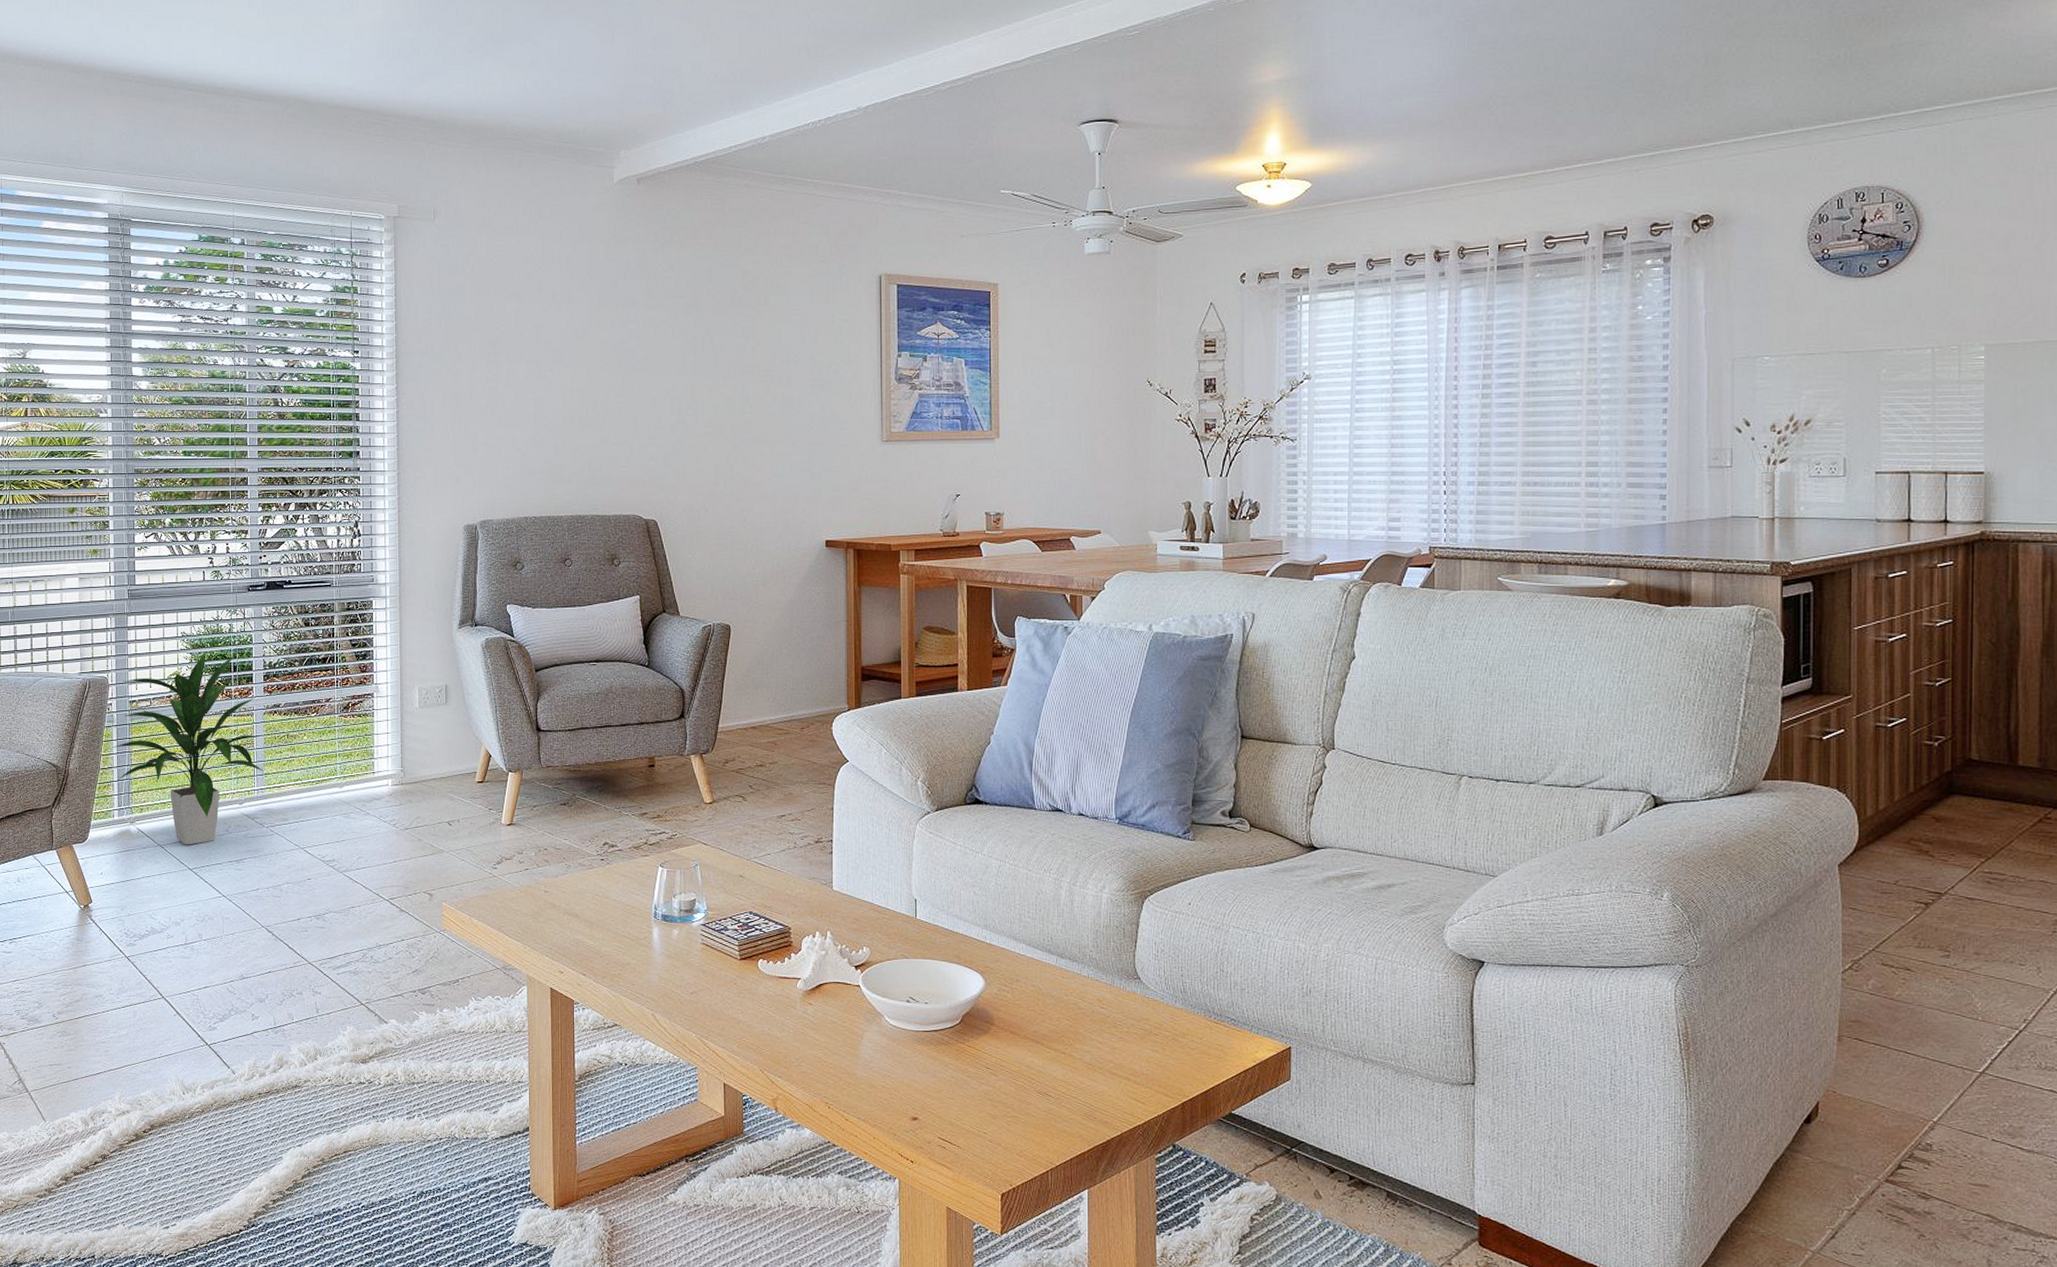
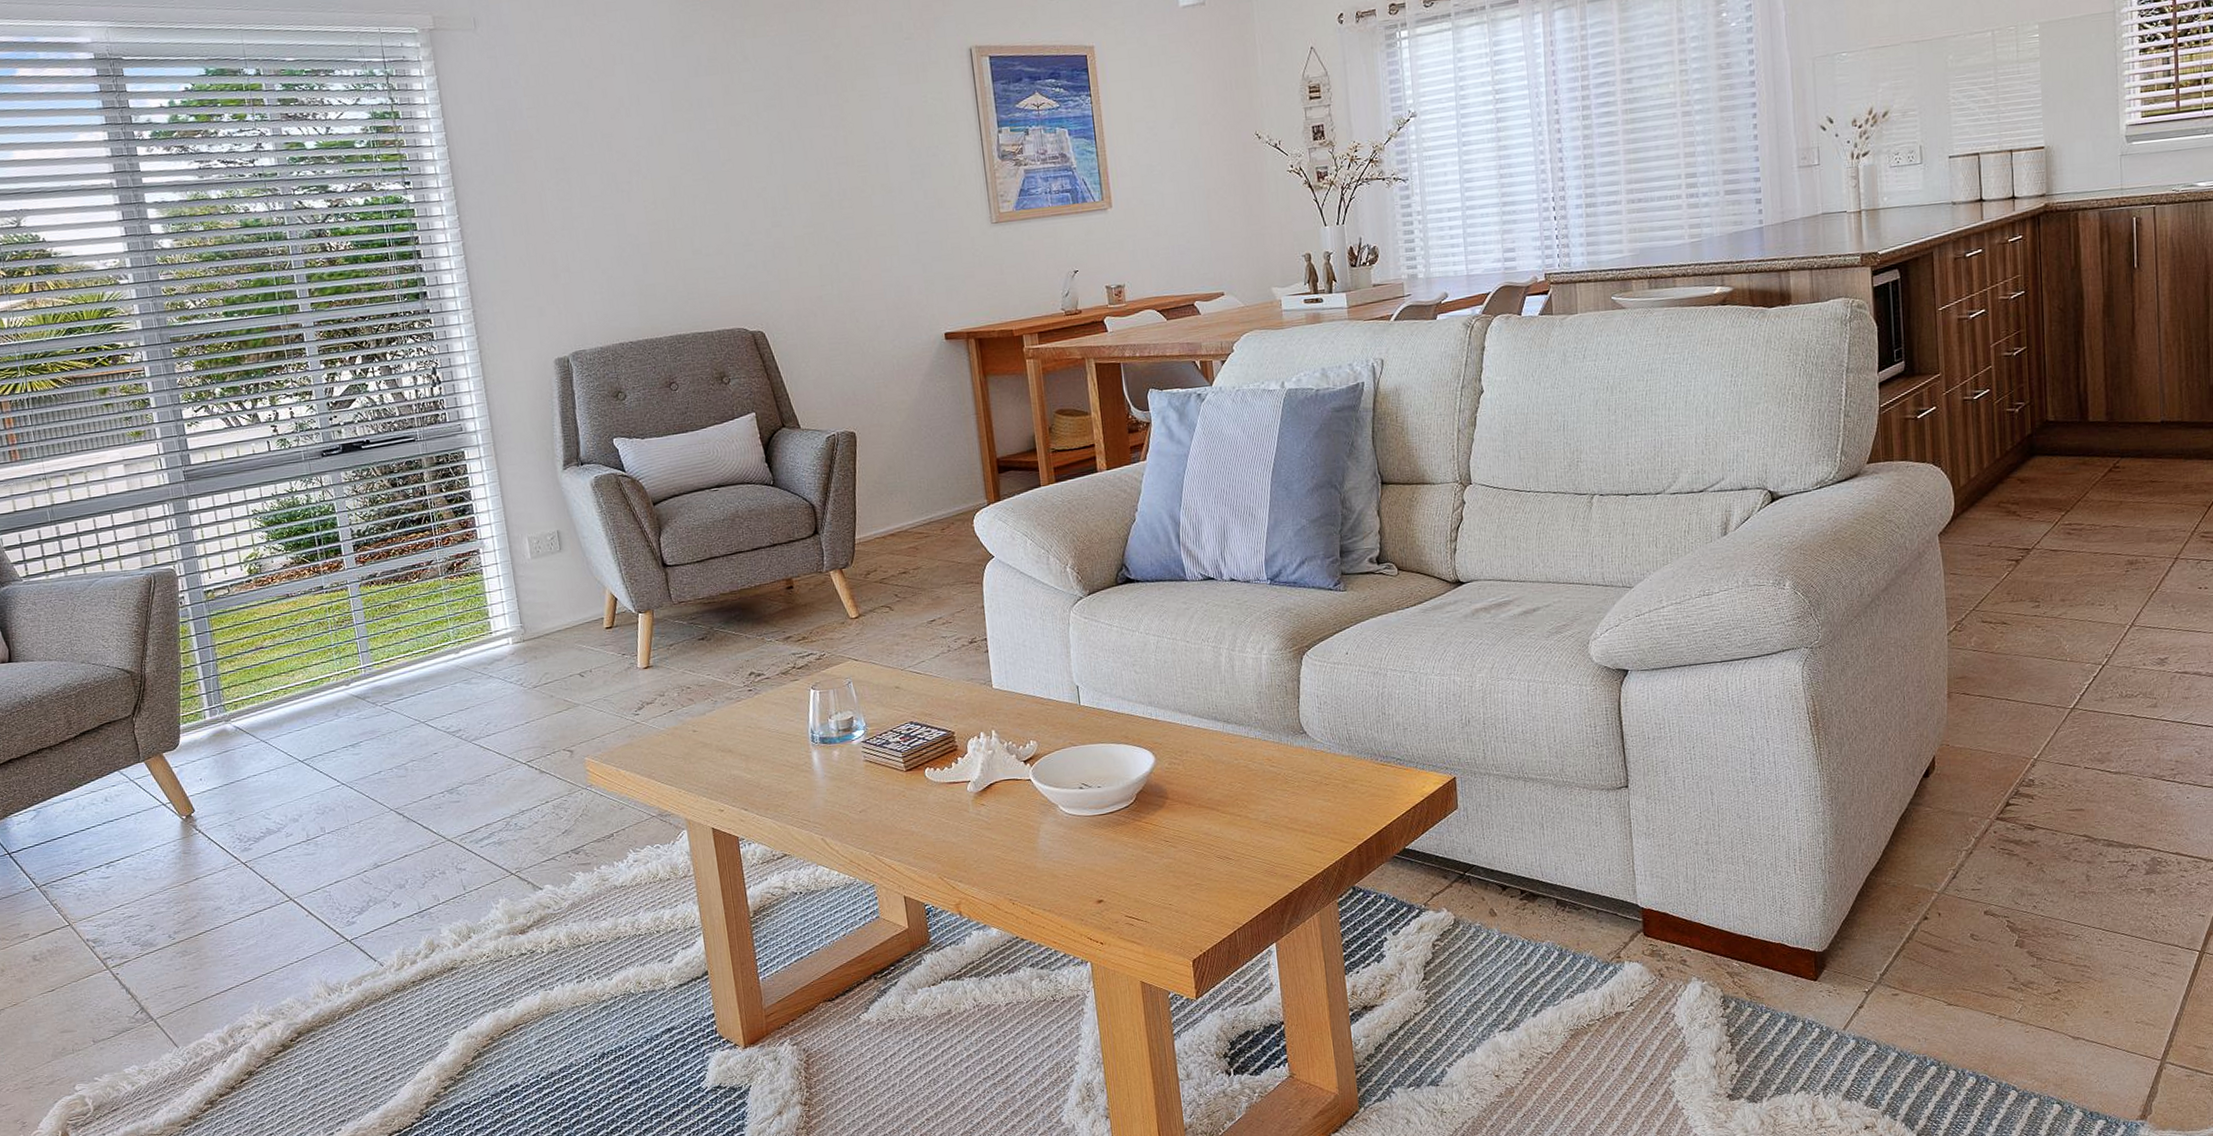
indoor plant: present [111,651,264,845] -> none [191,522,368,737]

